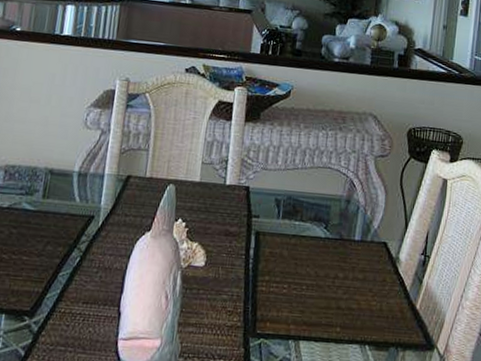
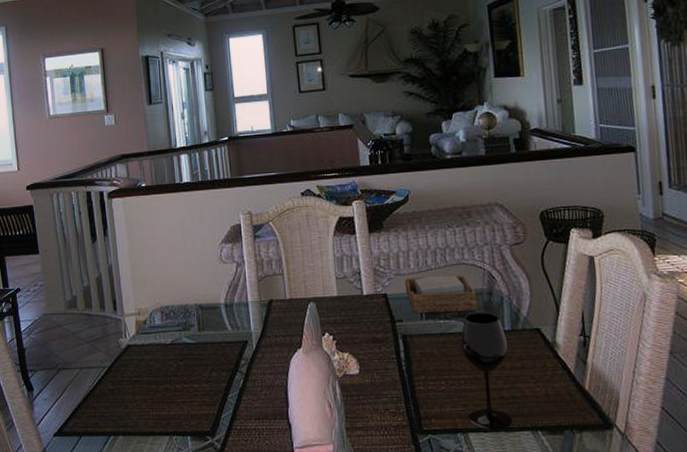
napkin holder: none [268,174,335,217] -> present [404,274,478,314]
wineglass: none [302,218,355,341] -> present [460,312,513,431]

